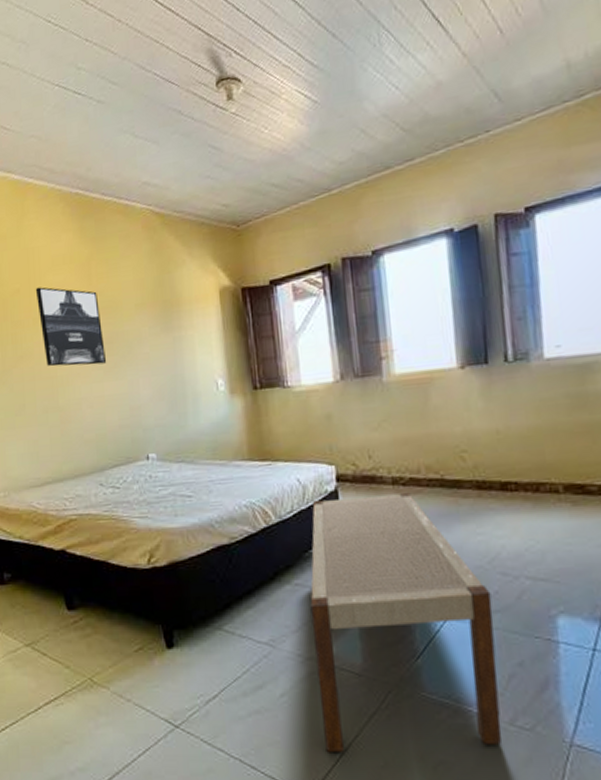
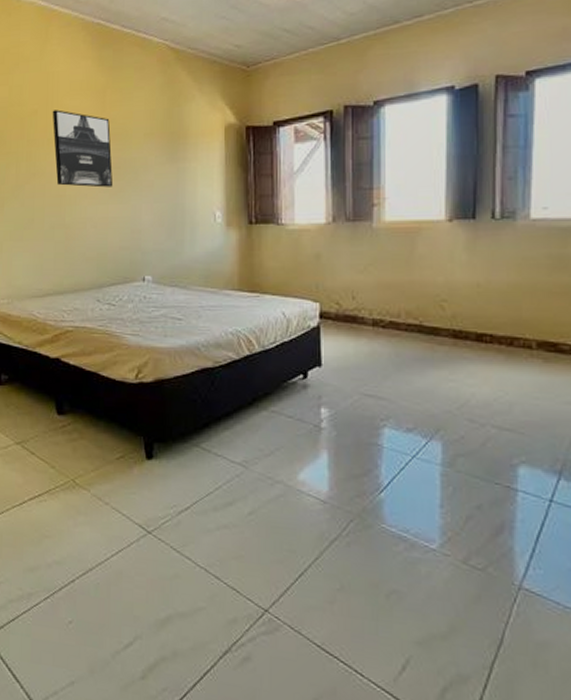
bench: present [310,491,502,753] -> none [284,334,457,580]

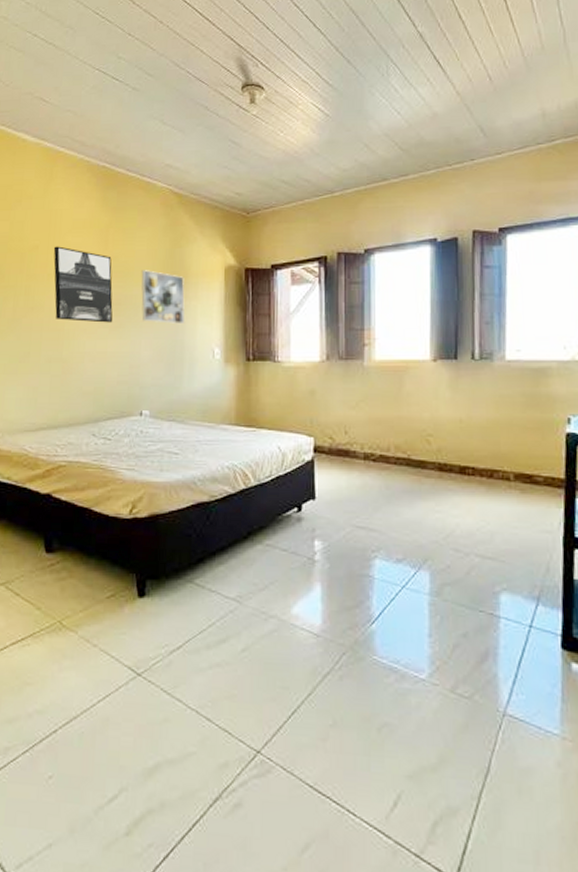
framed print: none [139,131,185,187] -> present [141,270,185,324]

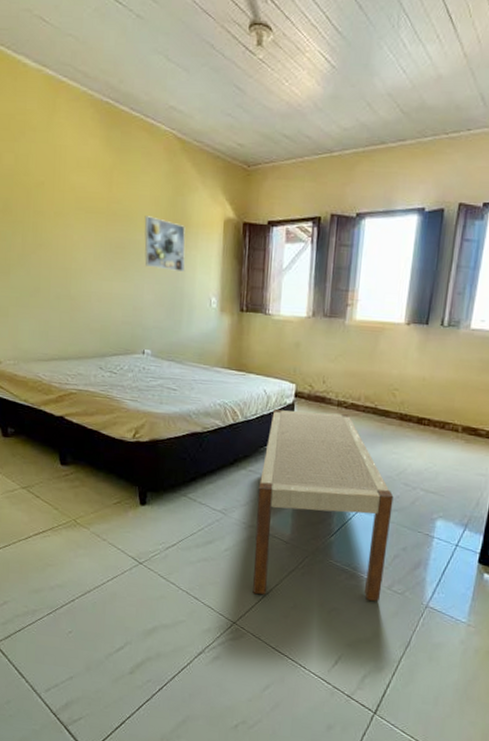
wall art: present [53,246,113,323] -> none [59,184,118,265]
bench: none [278,467,444,710] -> present [253,409,394,601]

